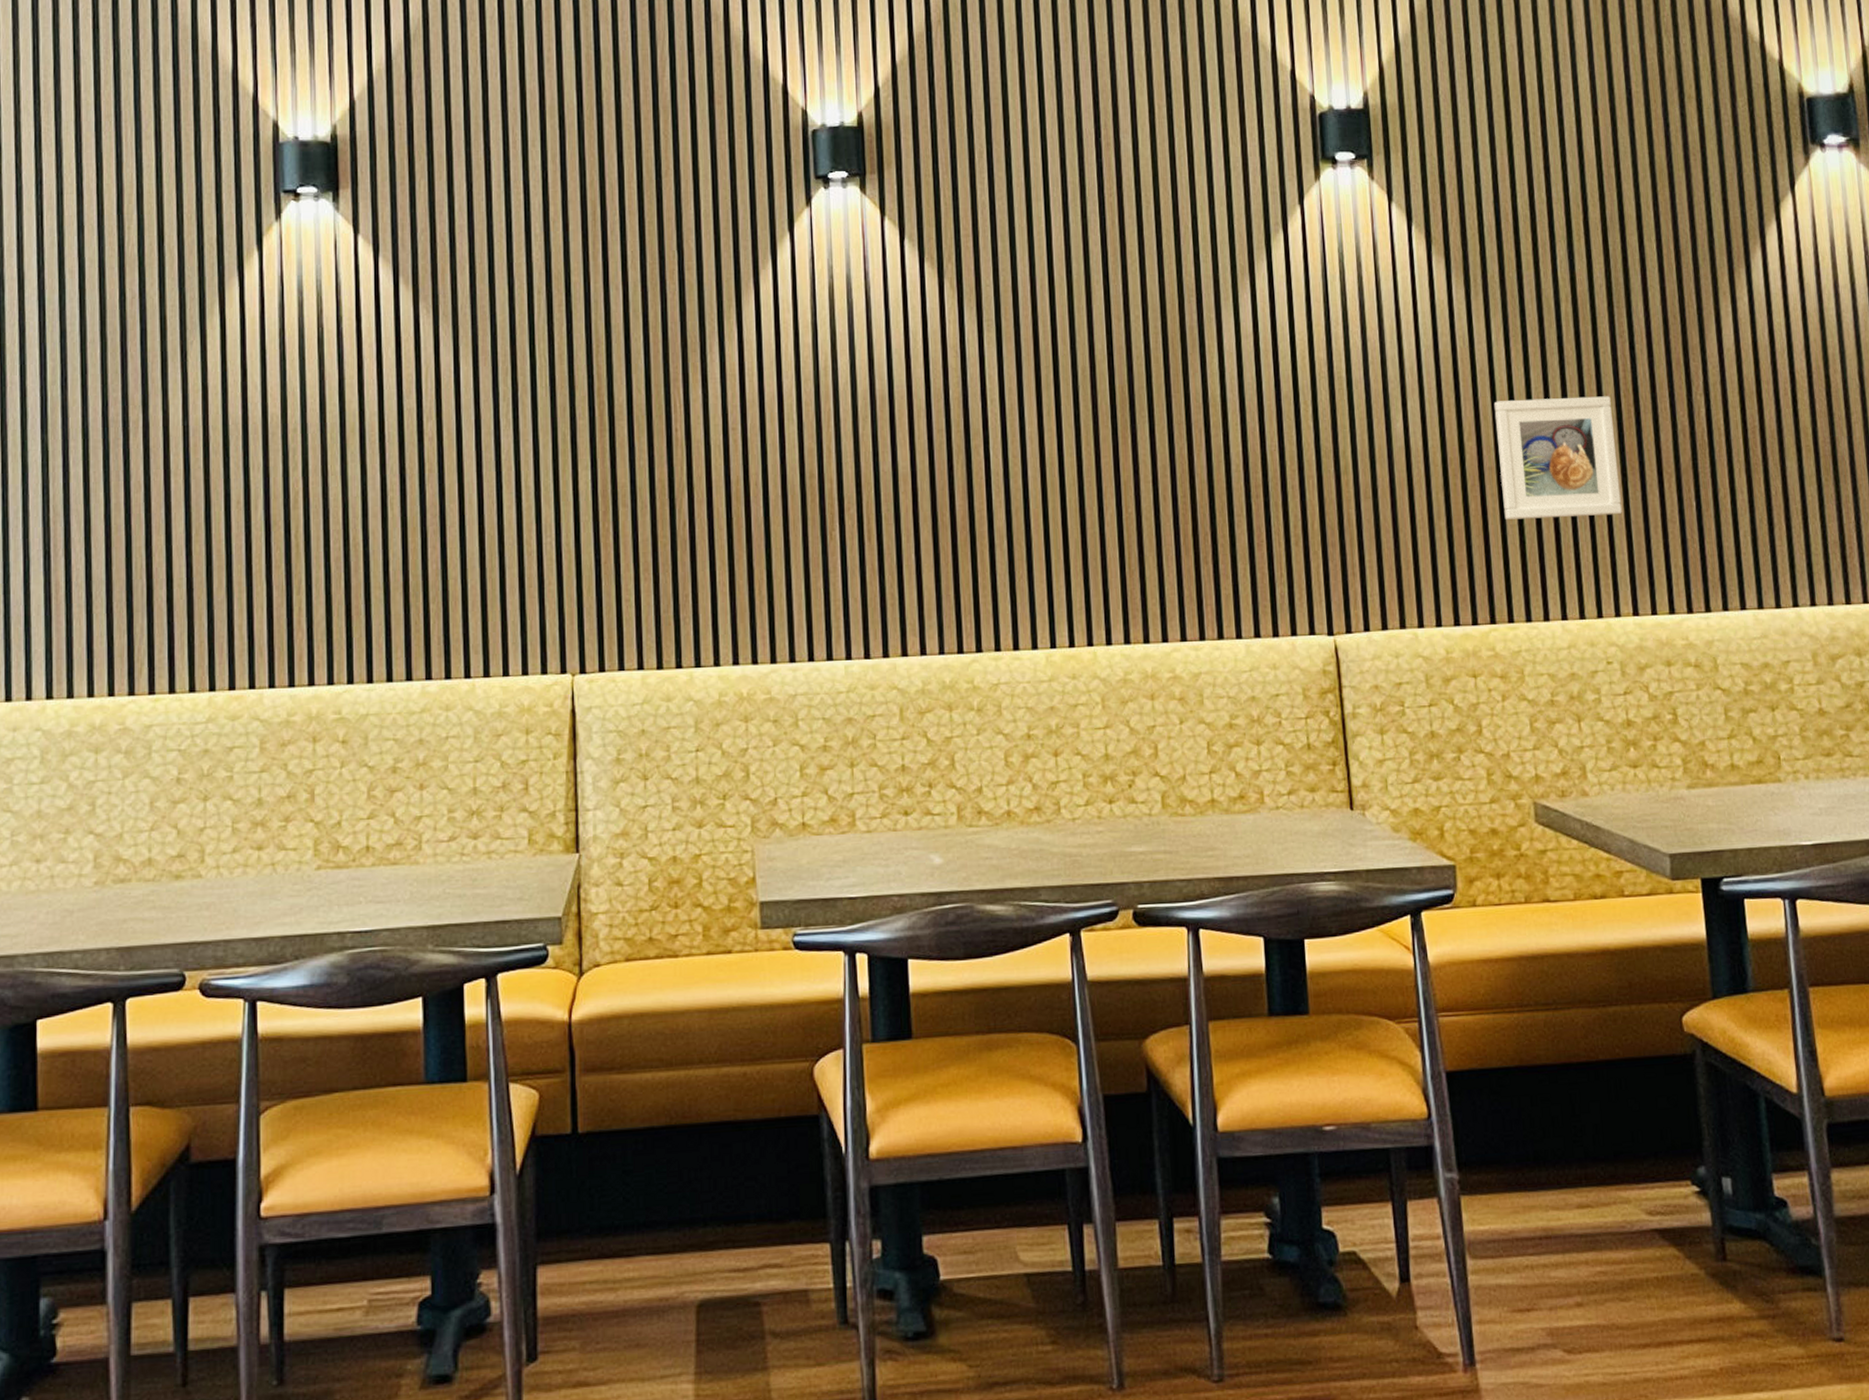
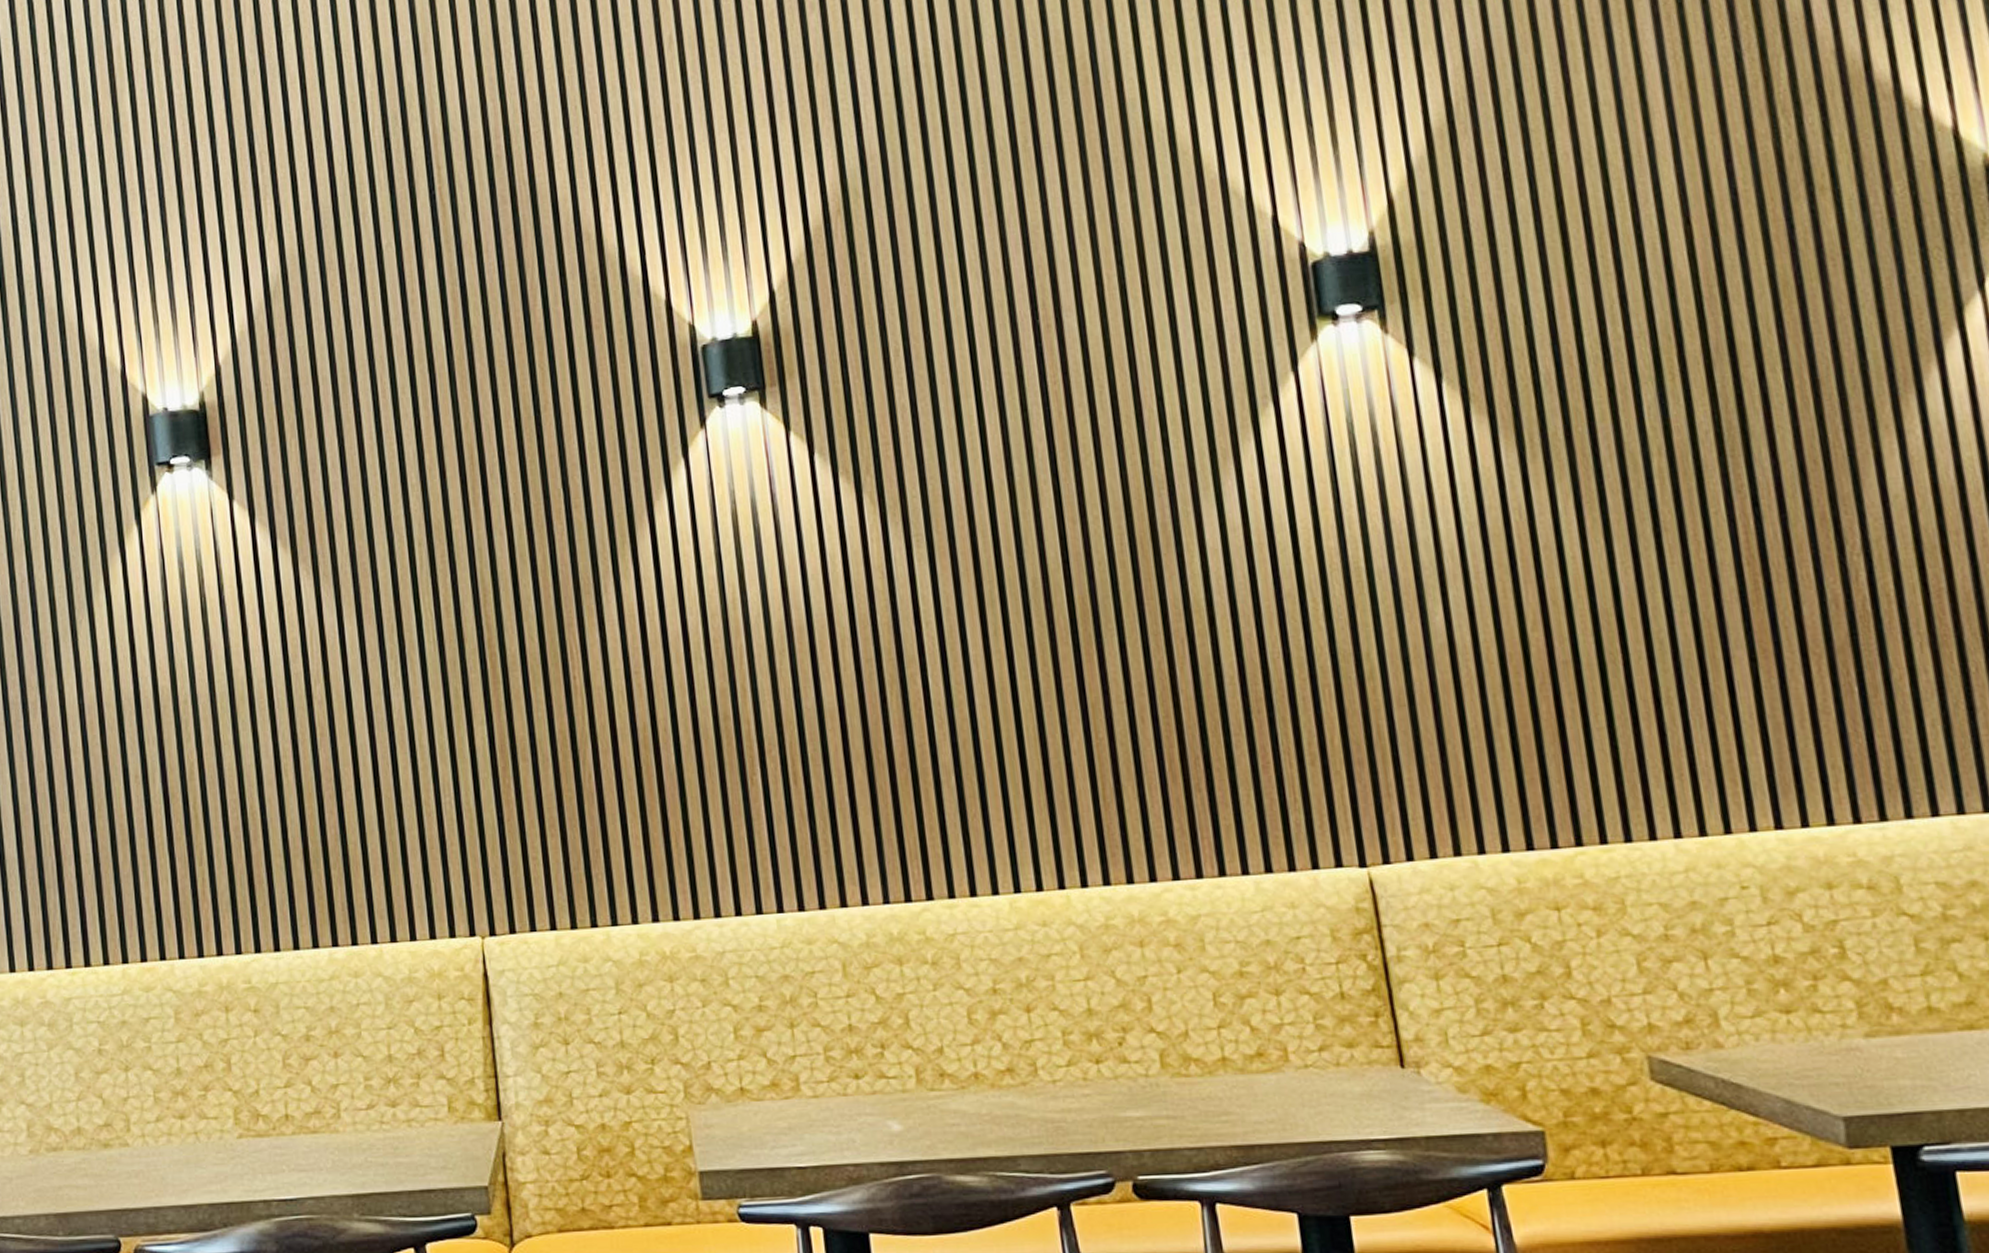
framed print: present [1494,396,1622,520] -> none [1565,565,1753,722]

